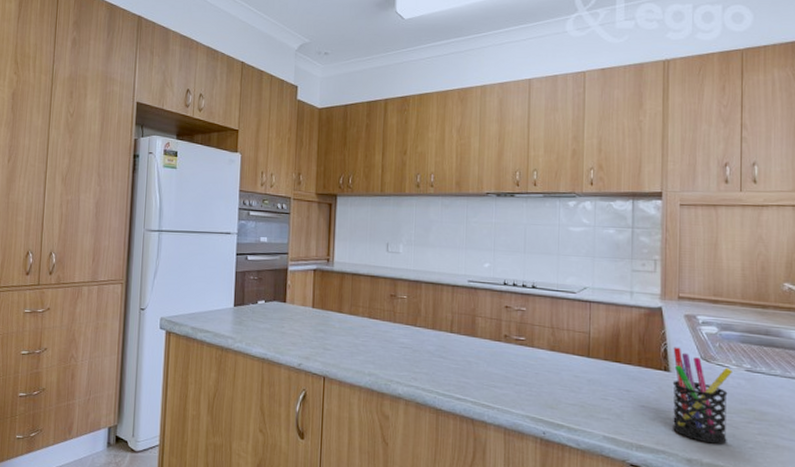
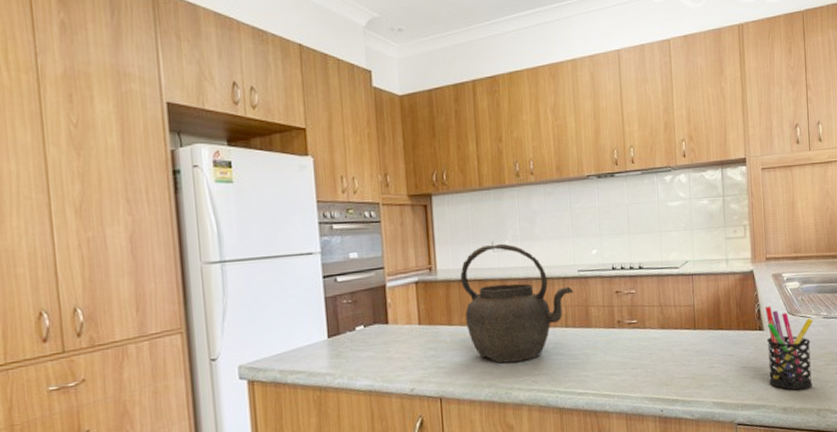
kettle: none [354,245,462,357] -> present [460,243,574,363]

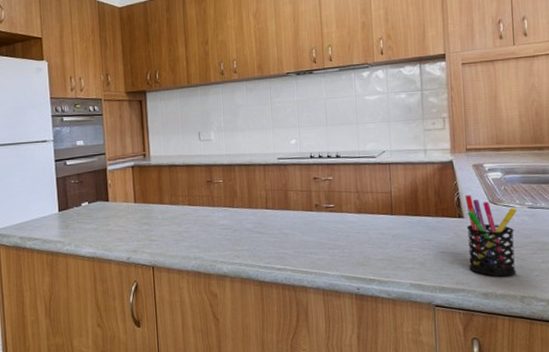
kettle: present [460,243,574,363] -> none [170,133,274,239]

